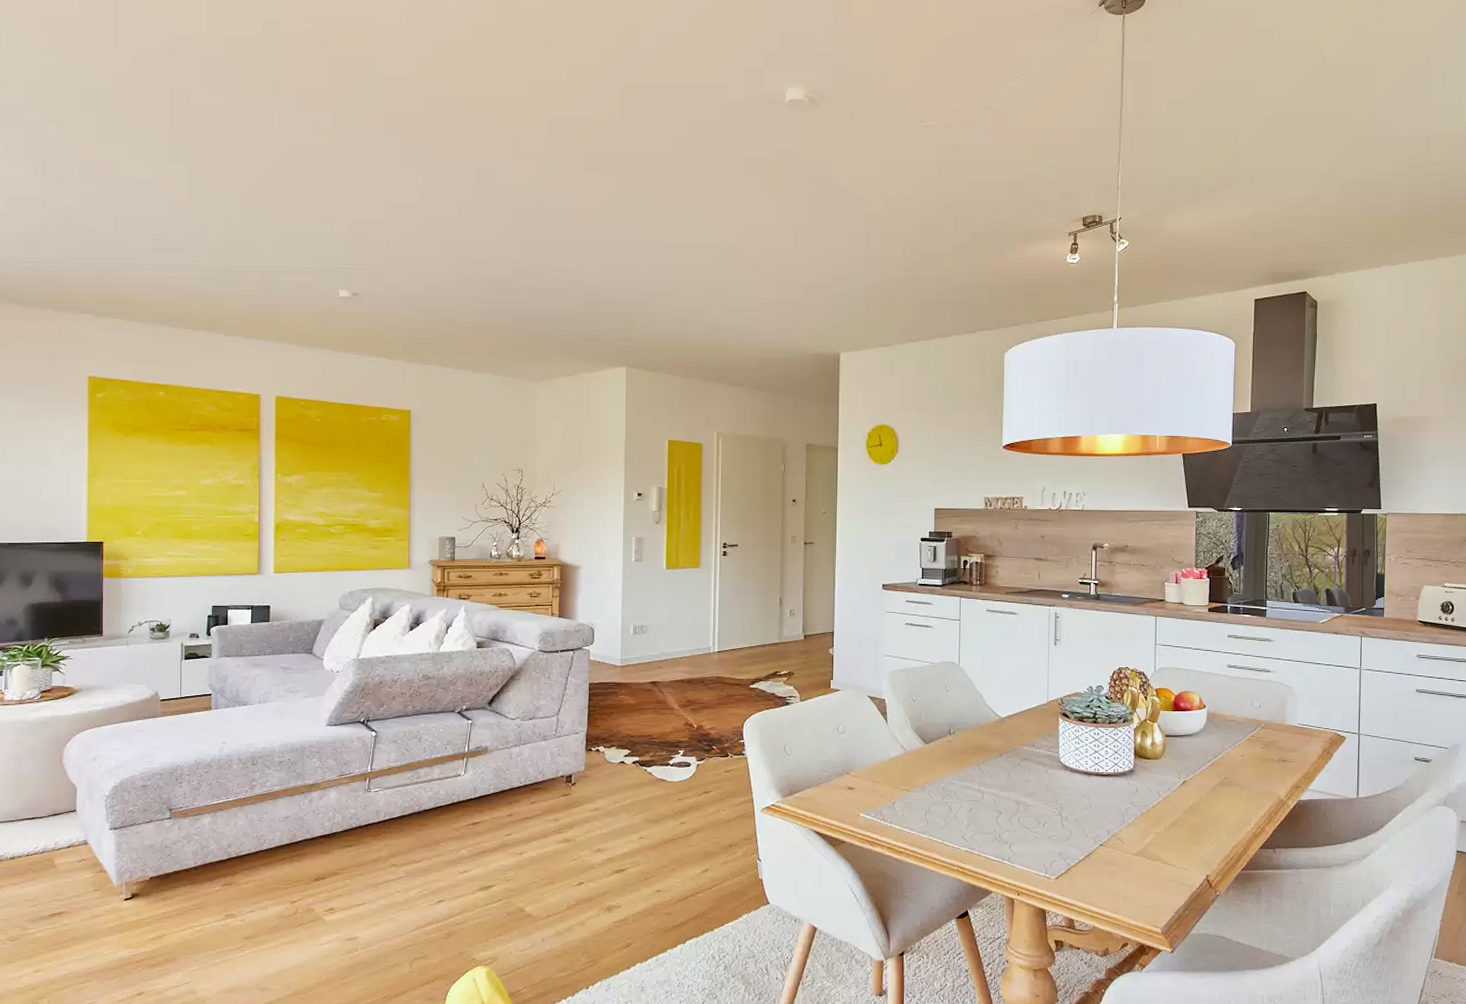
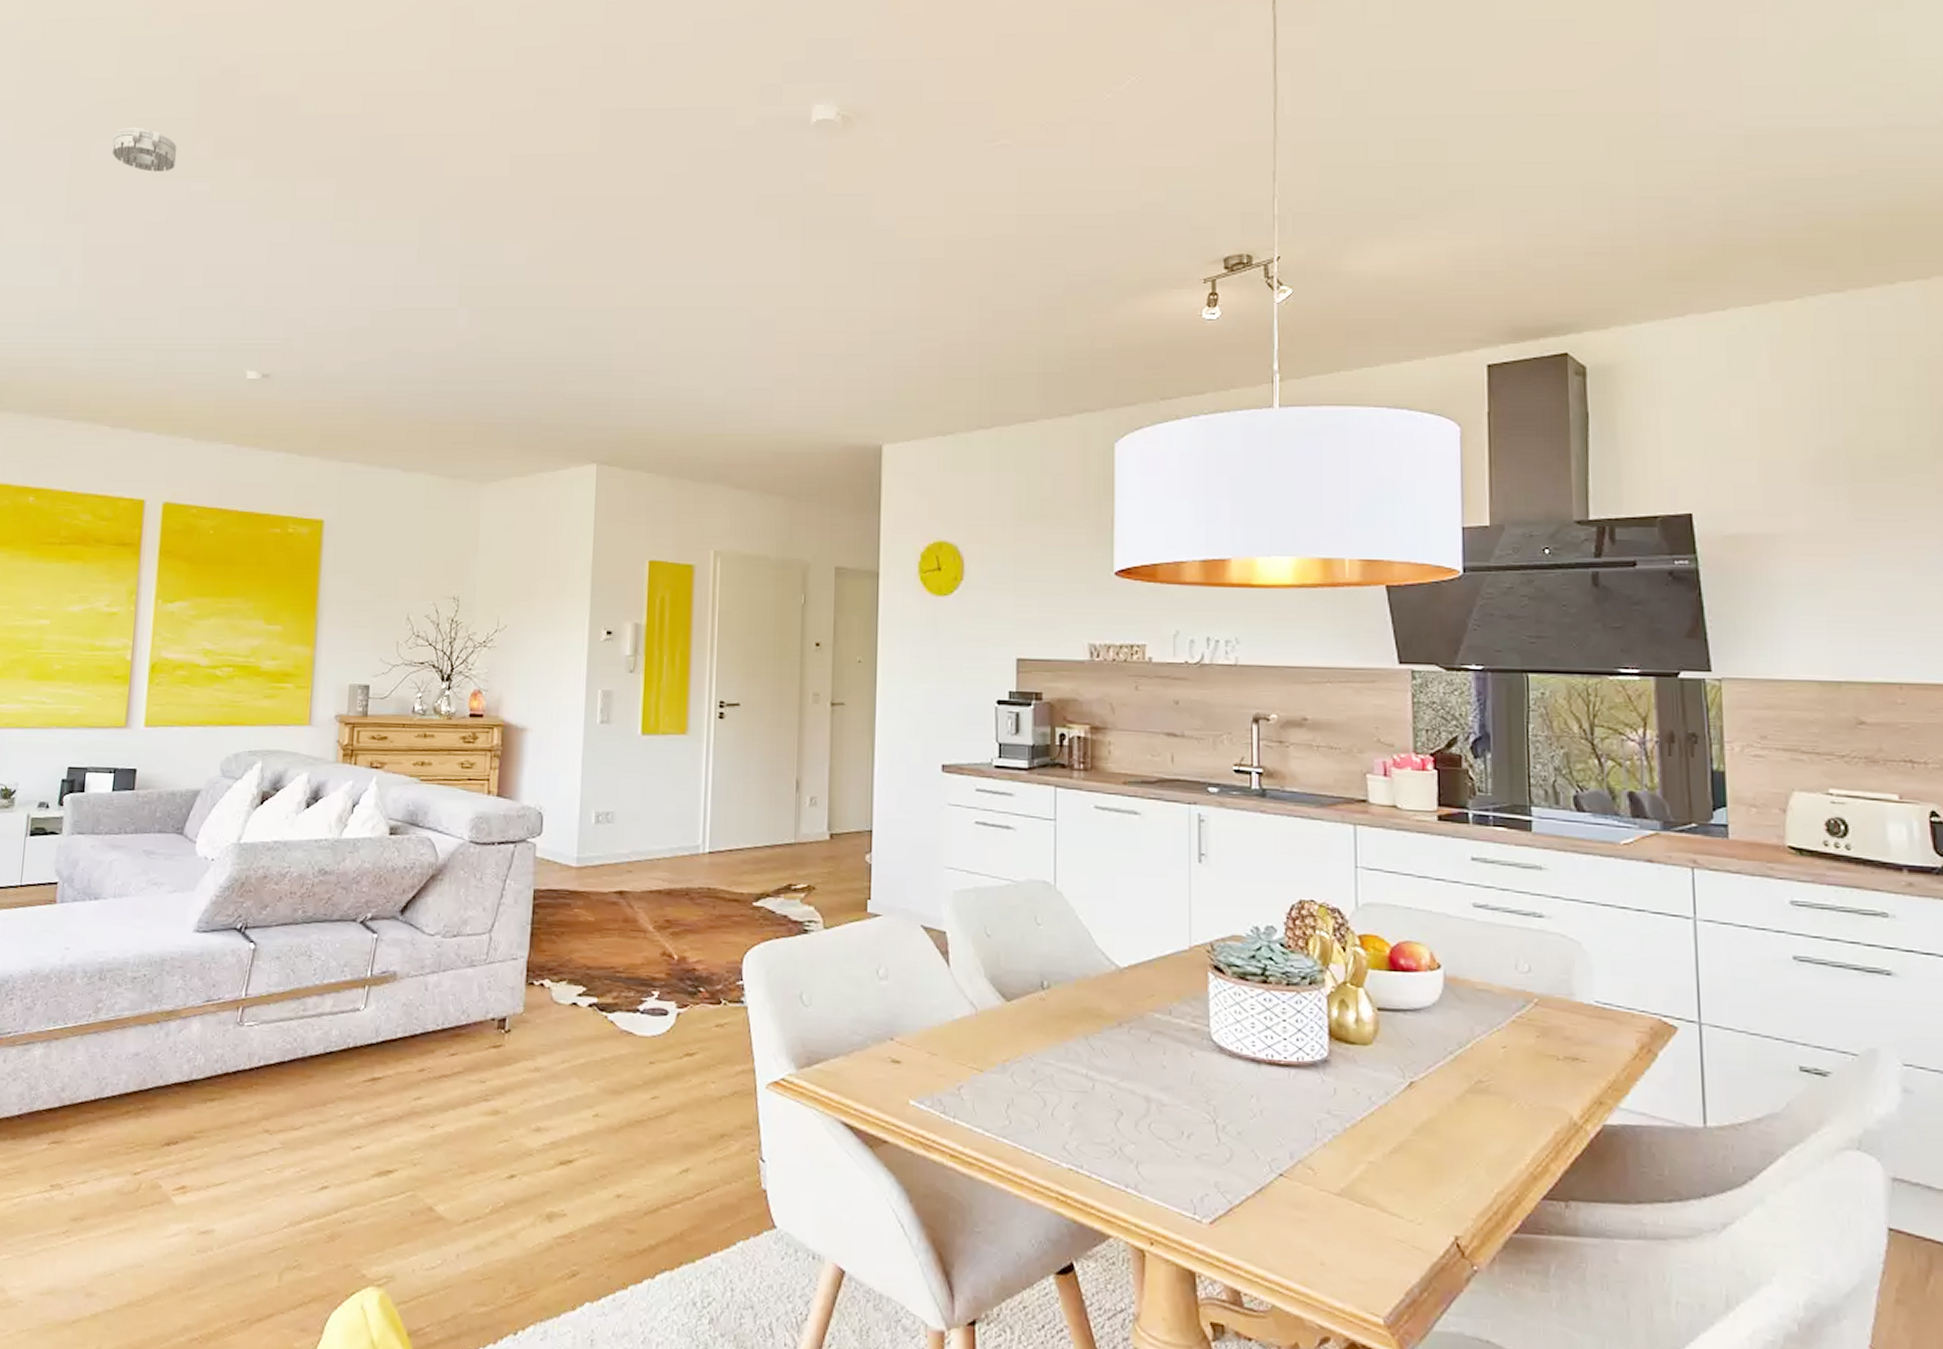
smoke detector: none [208,80,265,121] -> present [112,126,177,172]

